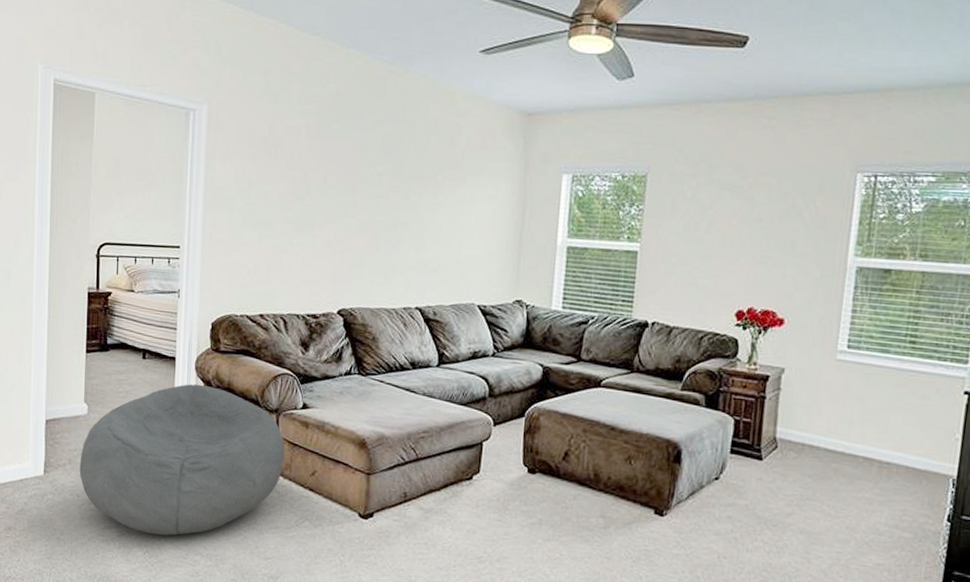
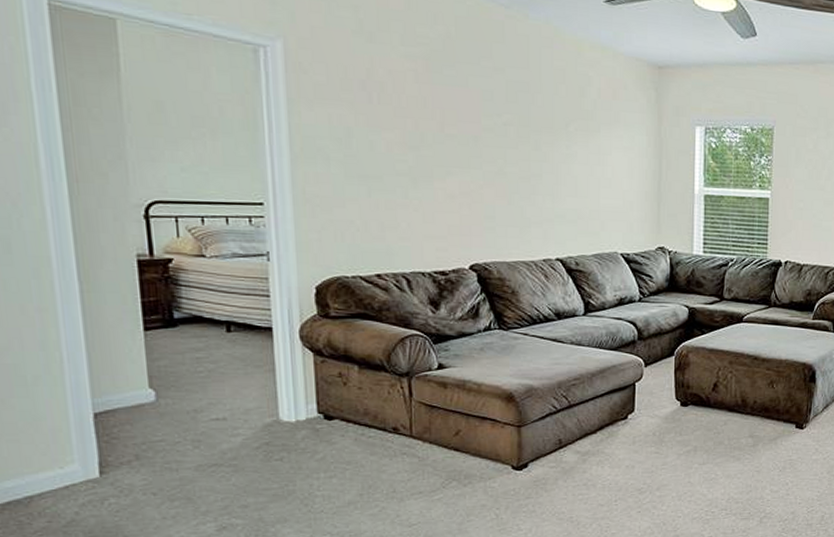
bean bag chair: present [79,383,285,536] -> none [151,354,422,522]

